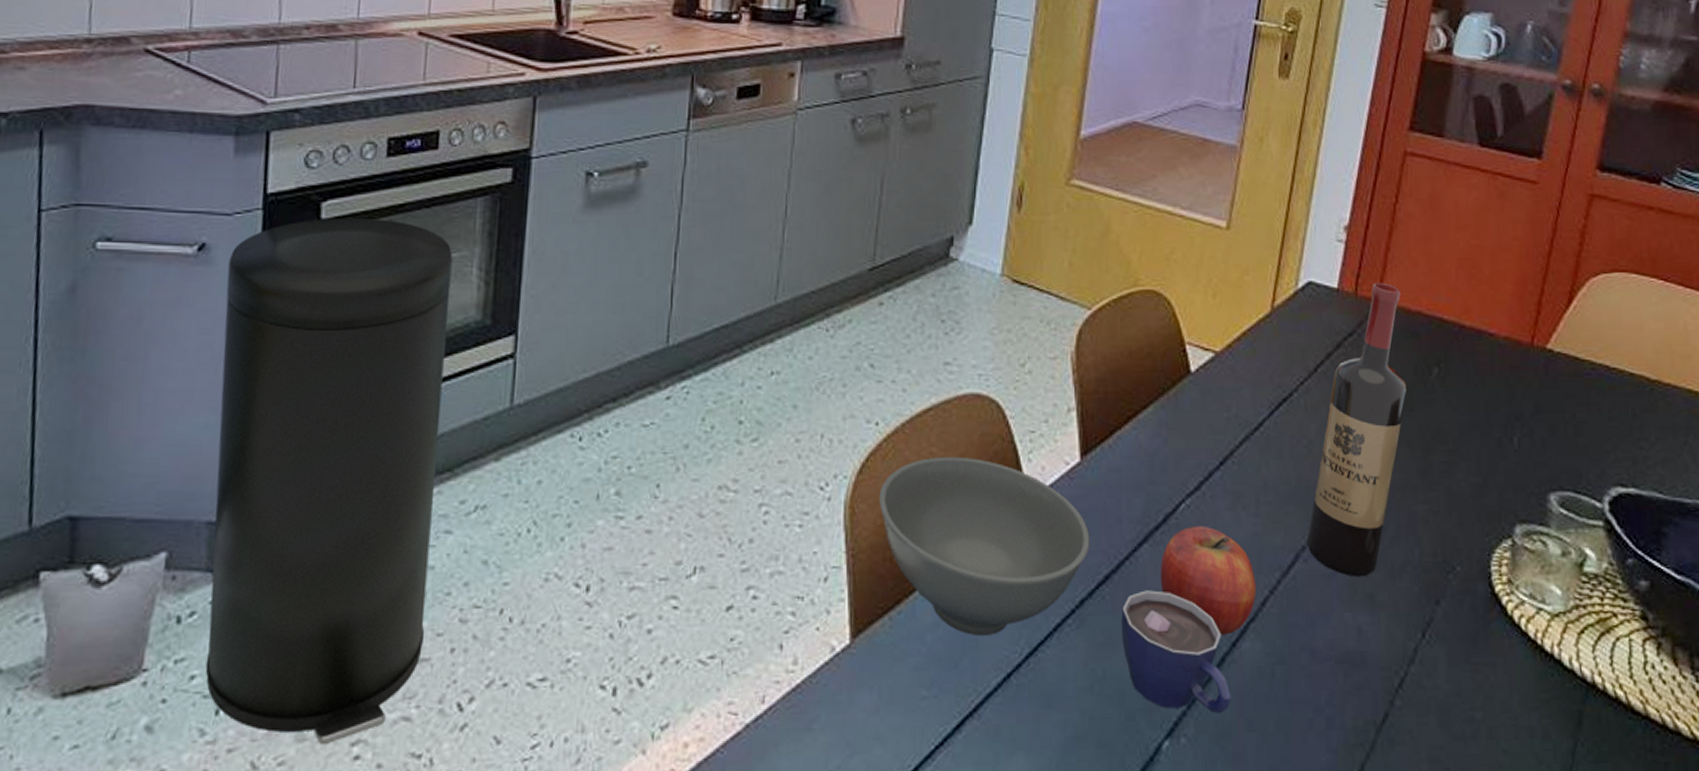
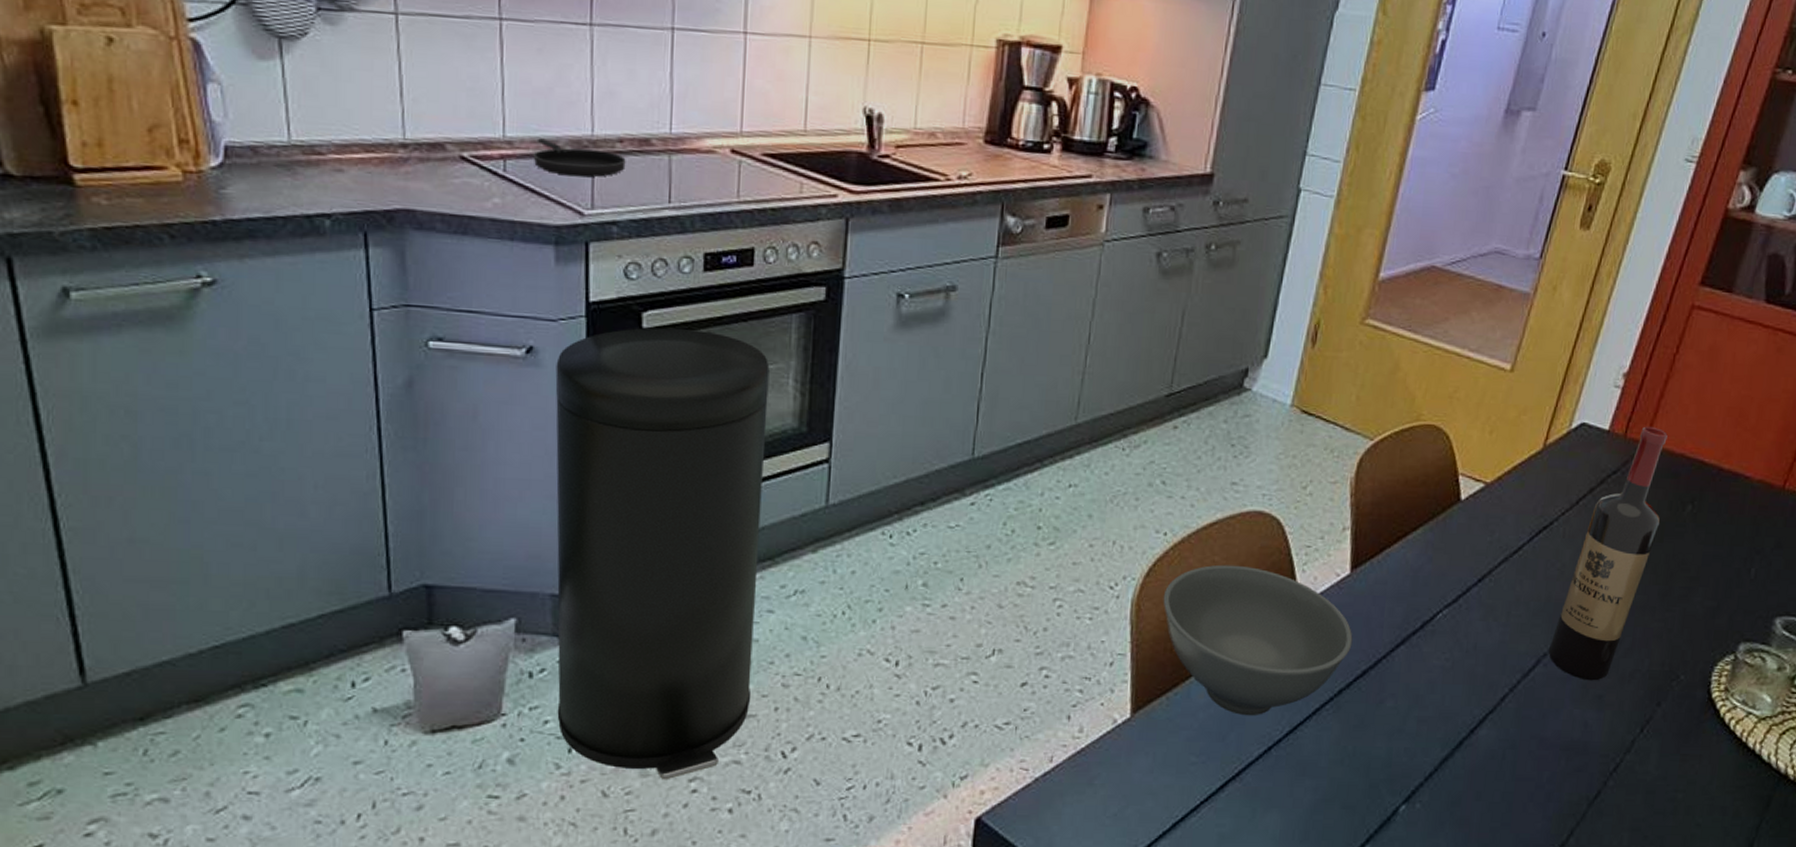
frying pan: none [218,28,312,65] -> present [533,138,626,177]
cup: present [1121,590,1231,715] -> none [1373,684,1465,786]
fruit: present [1160,525,1256,635] -> none [1412,632,1499,724]

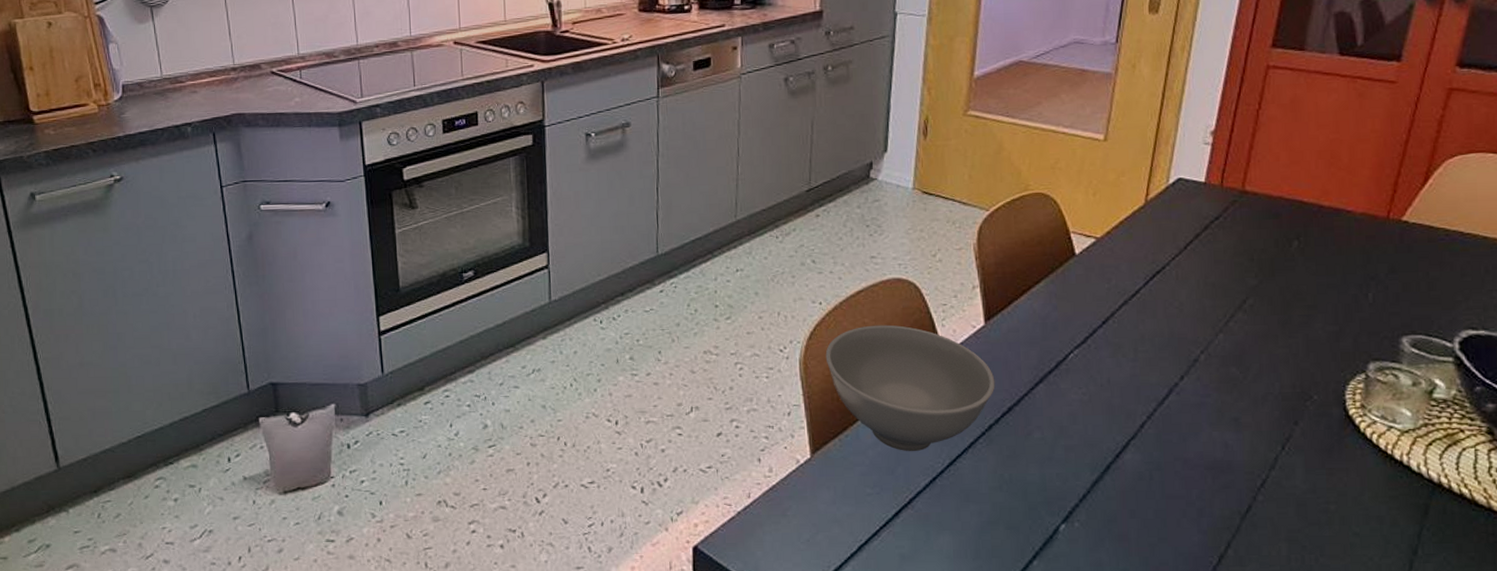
frying pan: present [533,138,626,177] -> none [319,51,382,76]
pedal bin: present [555,327,770,780] -> none [347,177,508,524]
wine bottle: present [1549,426,1668,681] -> none [1179,175,1269,405]

